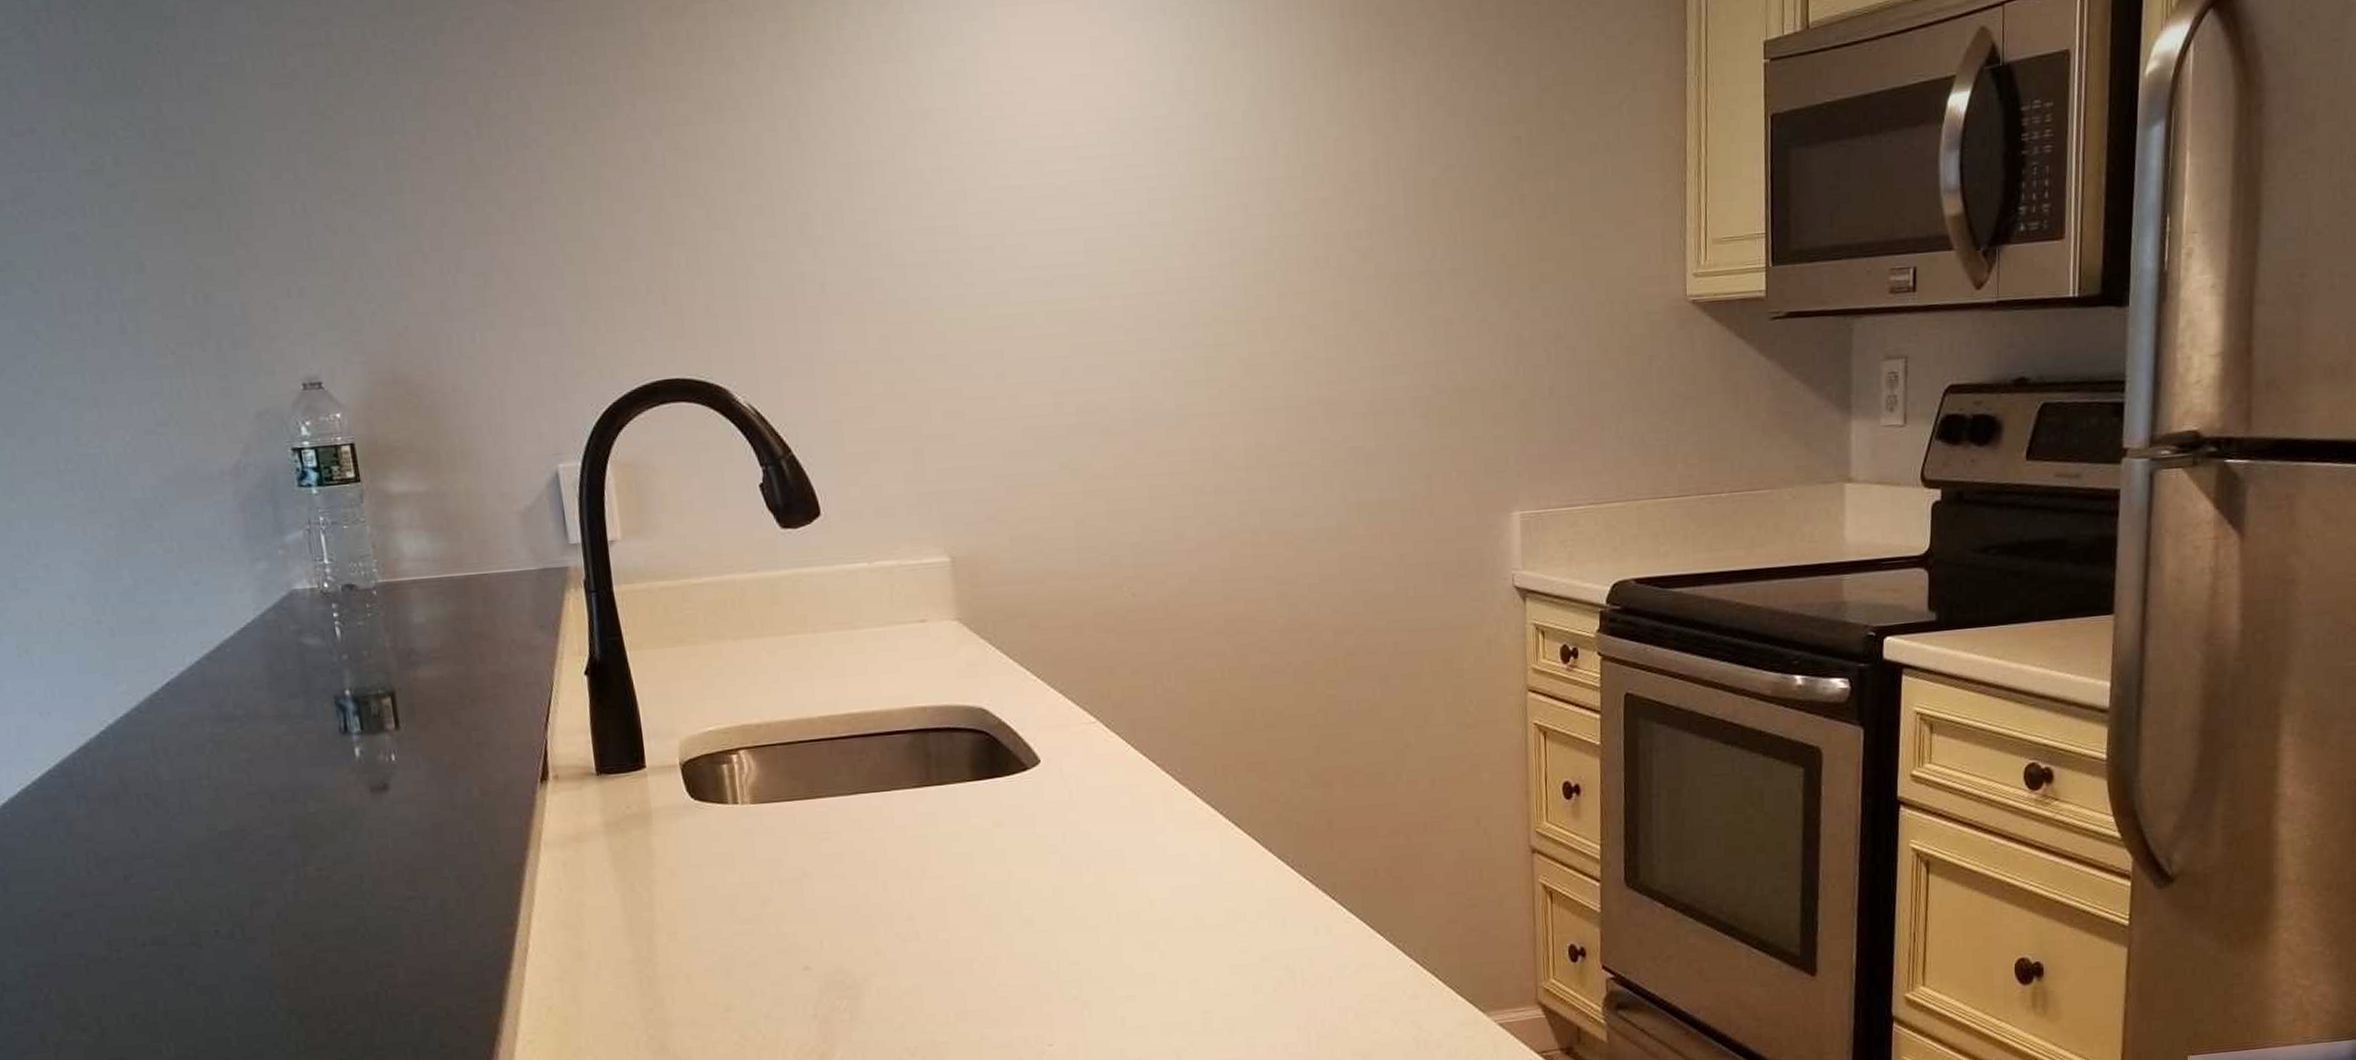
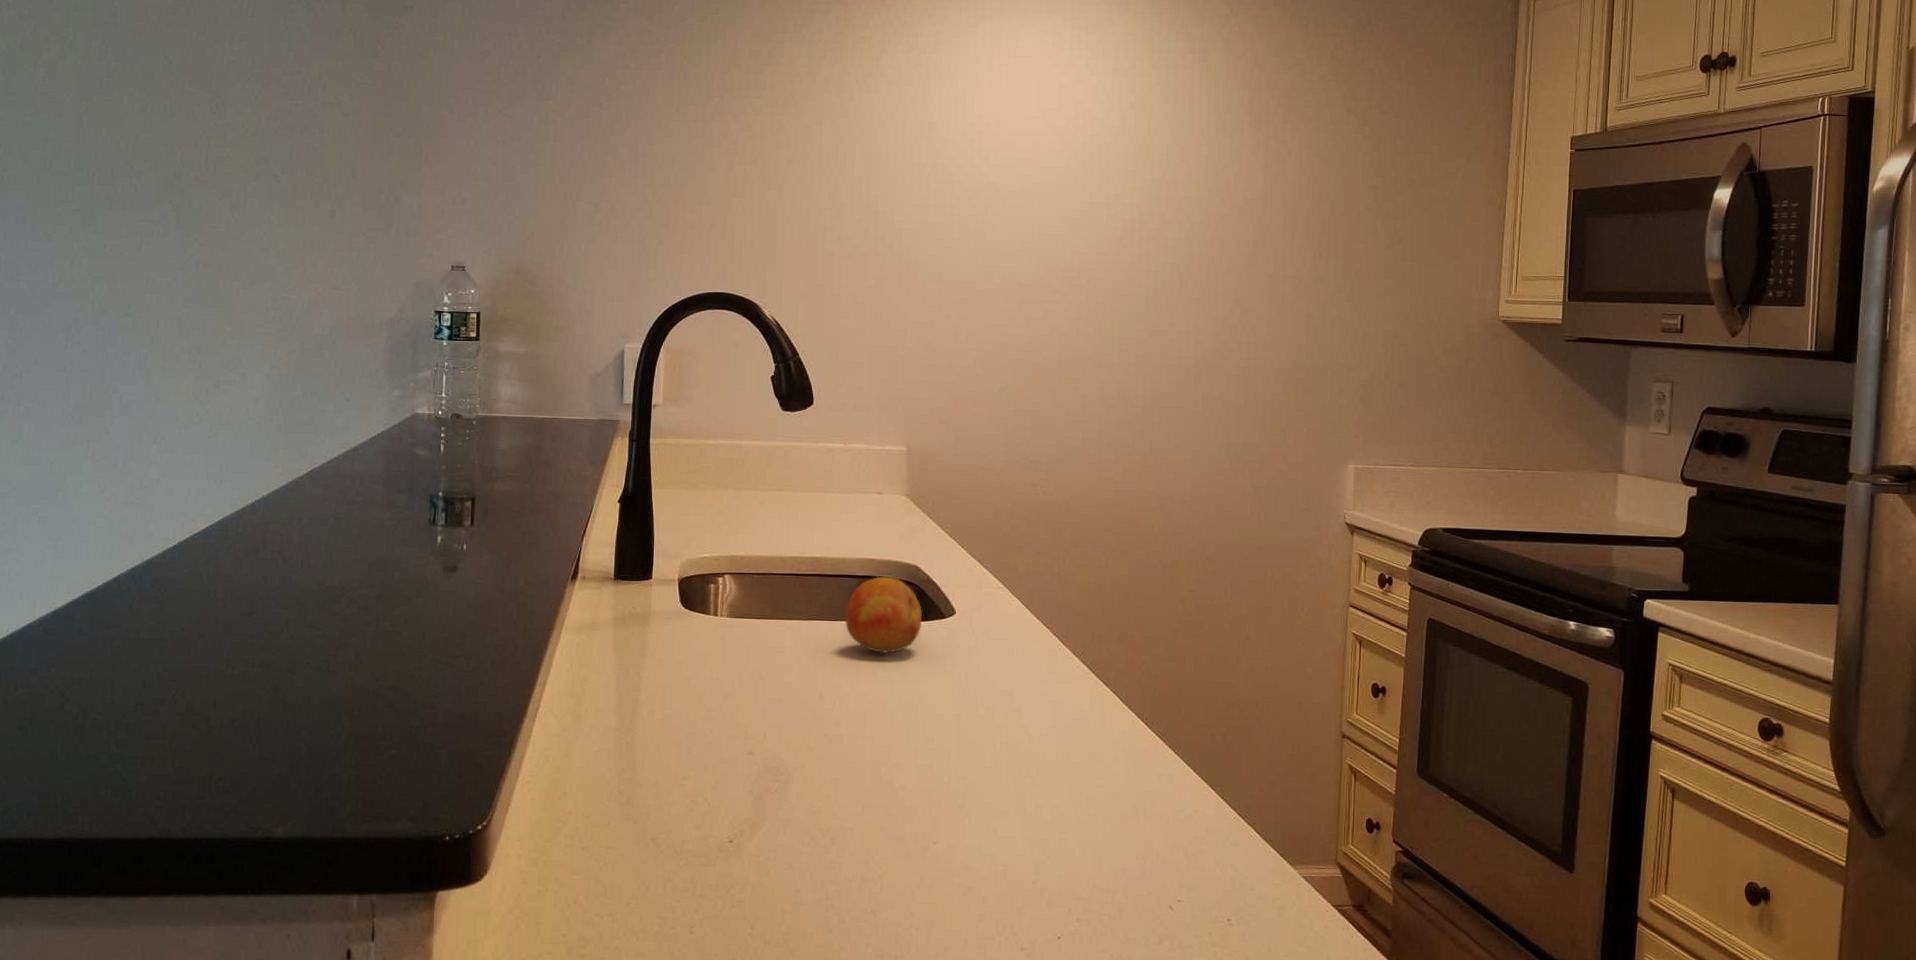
fruit: none [900,726,999,824] -> present [844,576,922,653]

